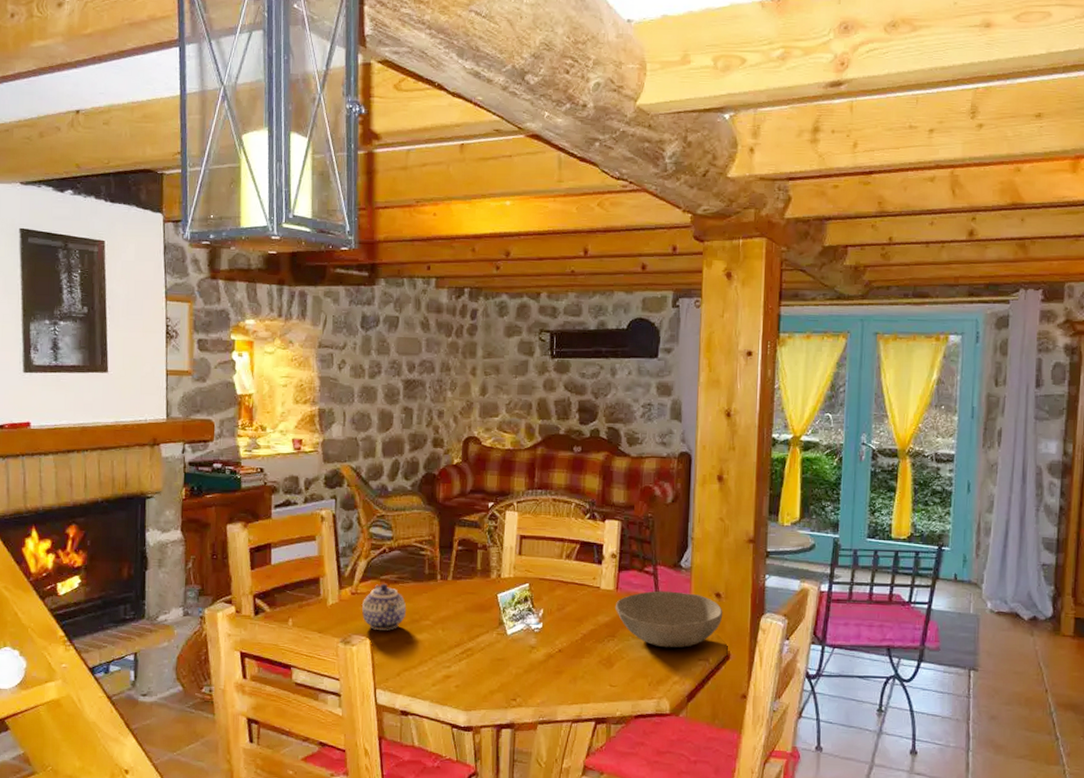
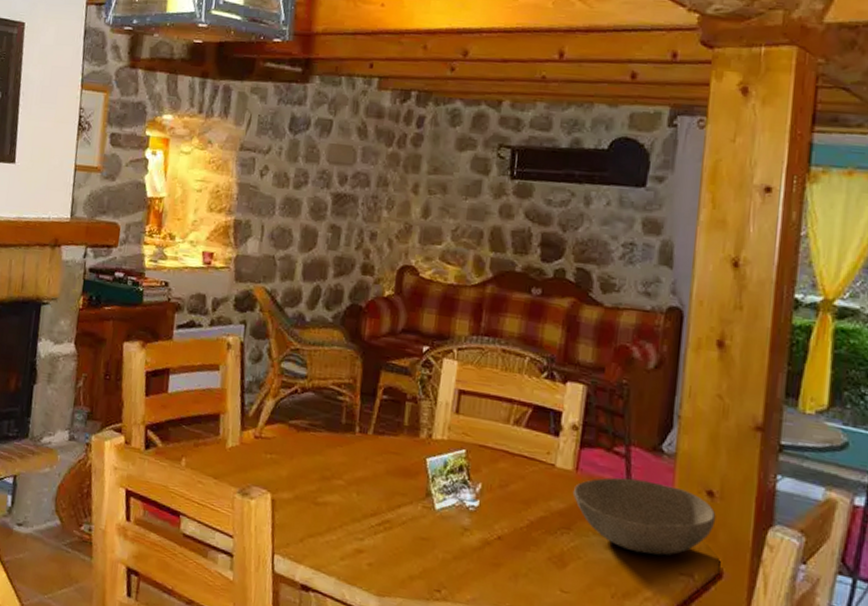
teapot: present [362,583,407,630] -> none [265,429,317,486]

